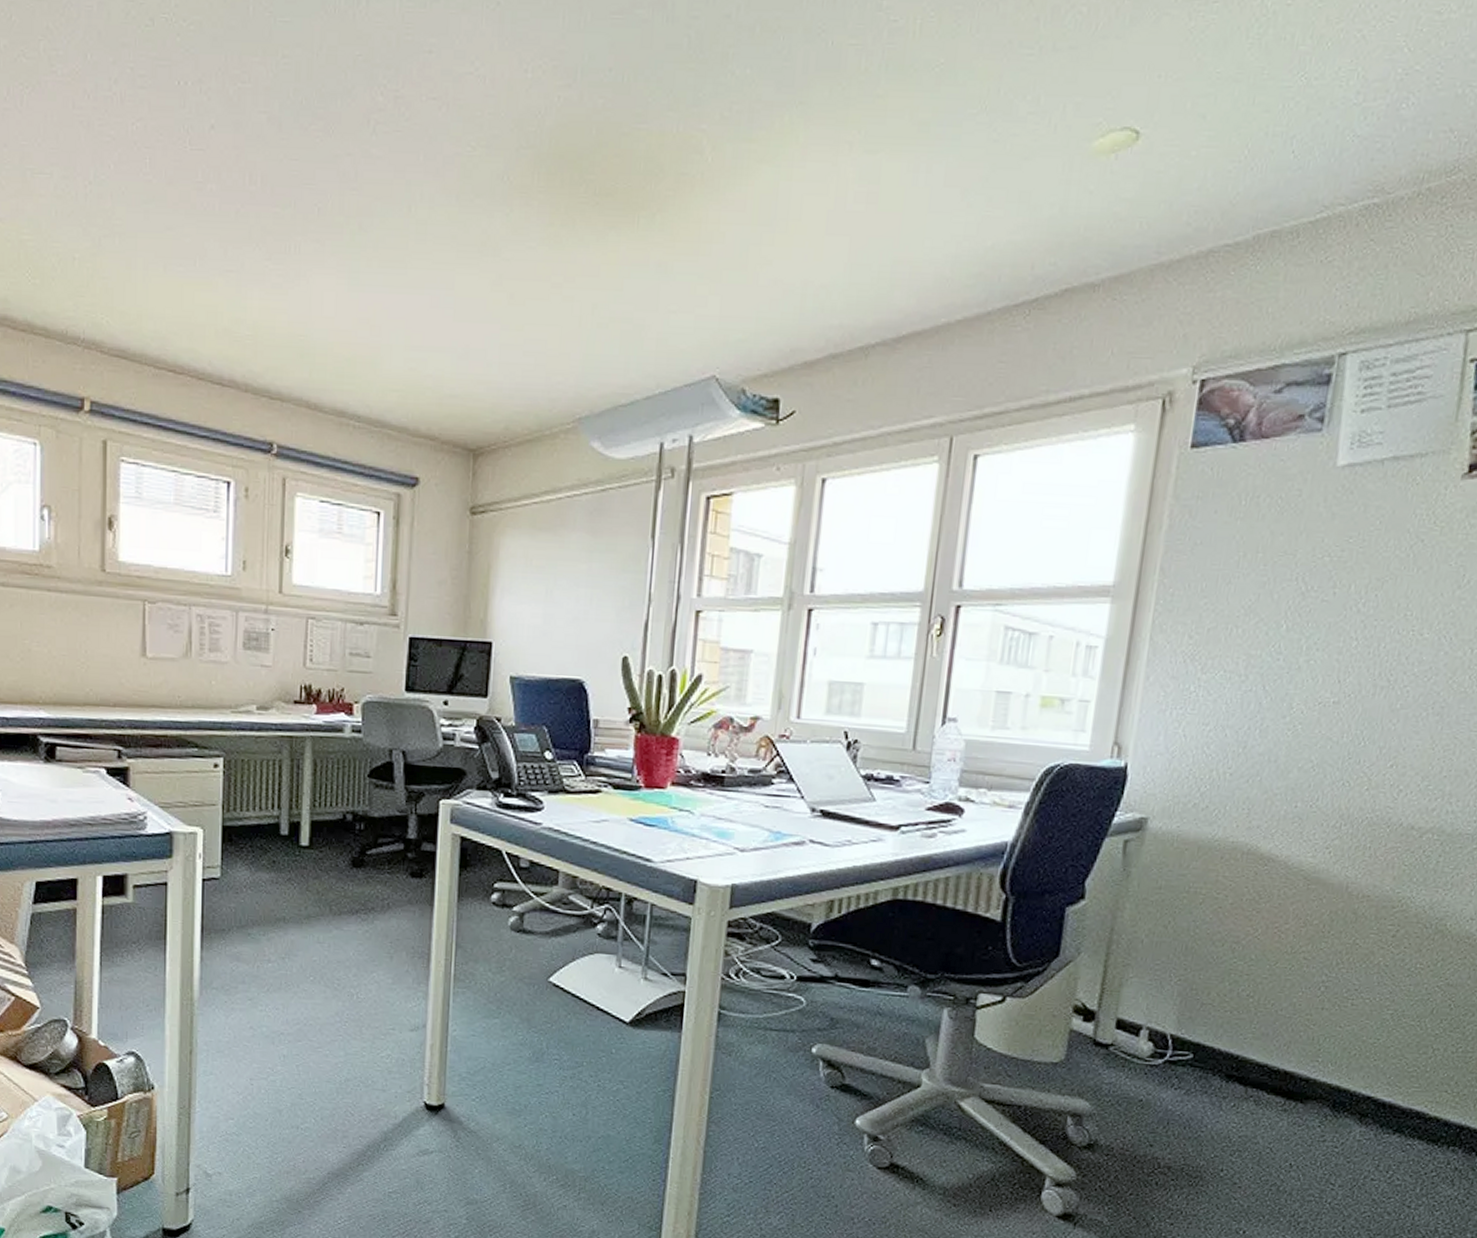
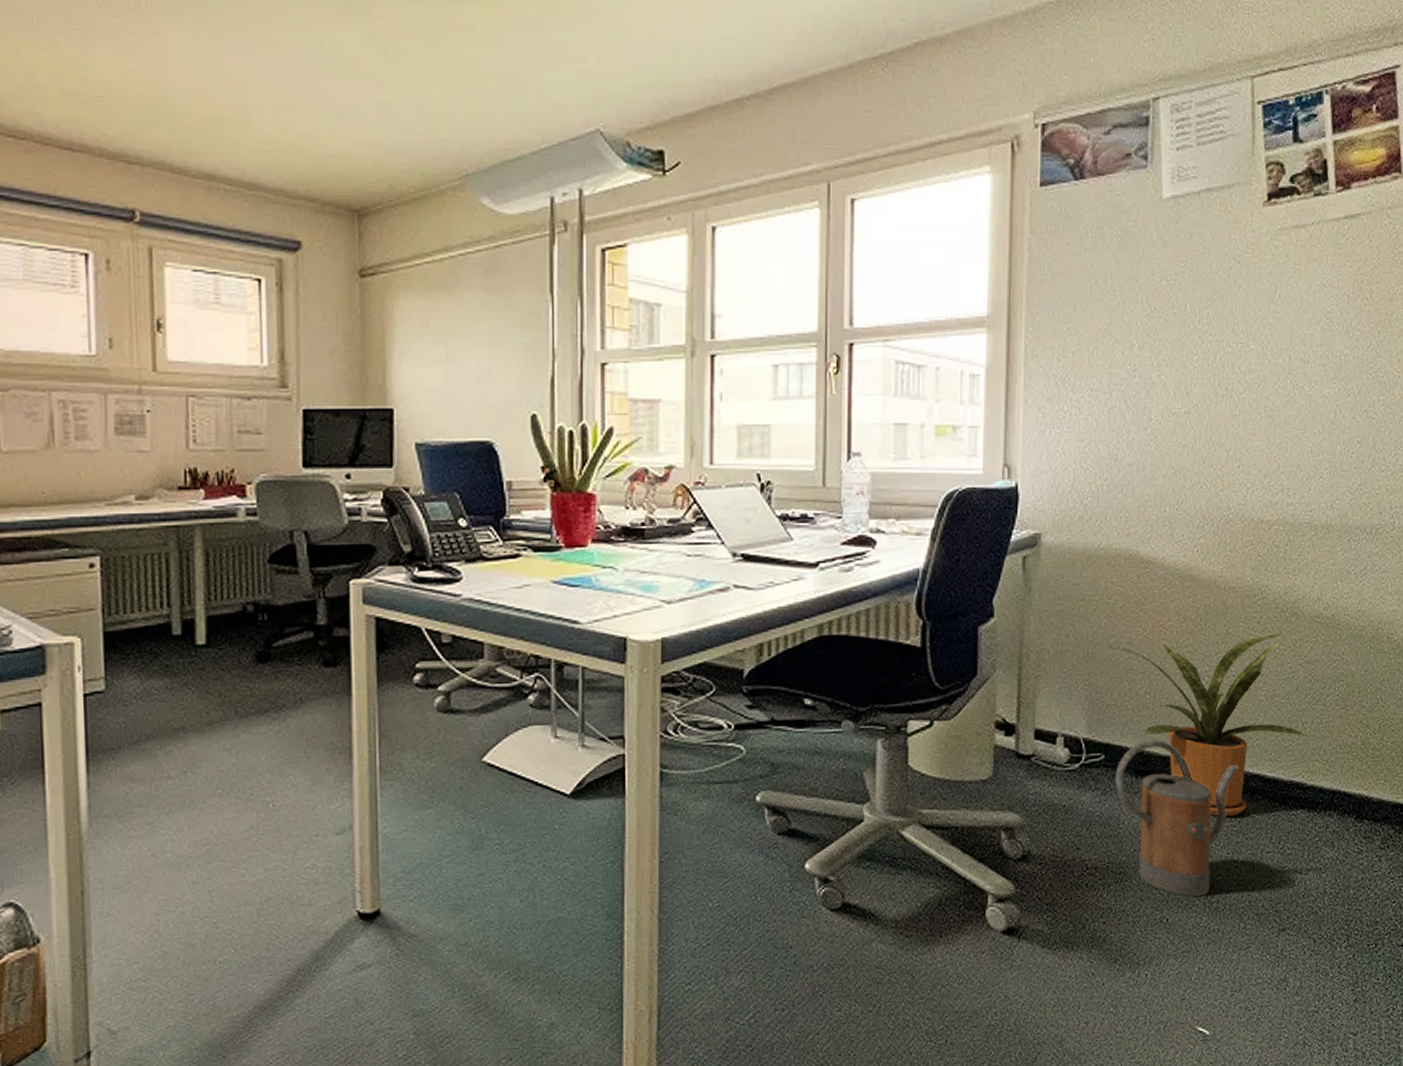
watering can: none [1201,1045,1350,1214] -> present [1115,740,1239,897]
house plant: none [1210,943,1438,1136] -> present [1108,634,1308,816]

